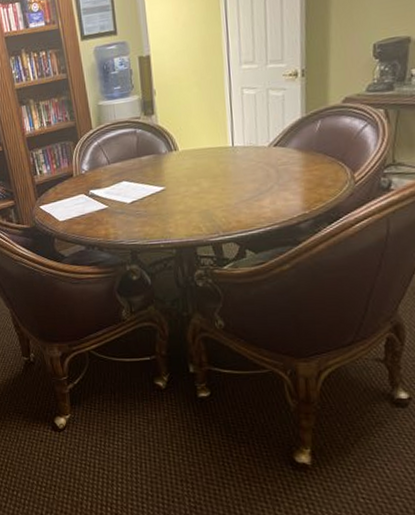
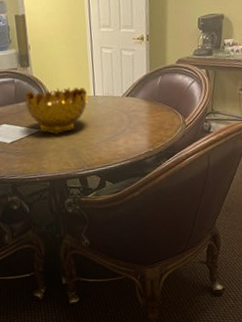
decorative bowl: none [147,136,224,193] -> present [24,87,88,134]

